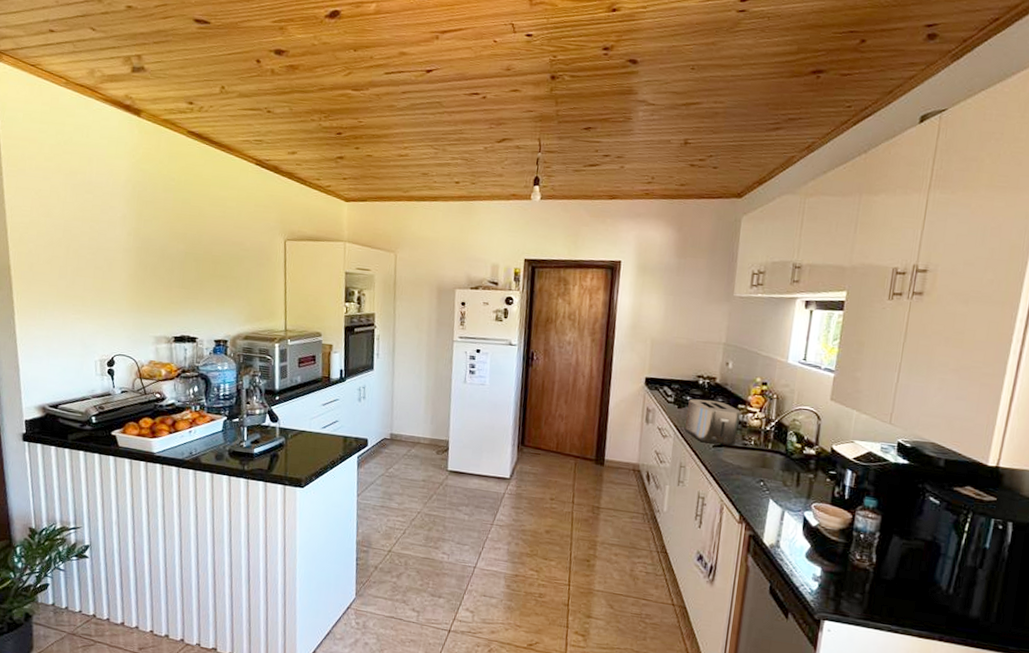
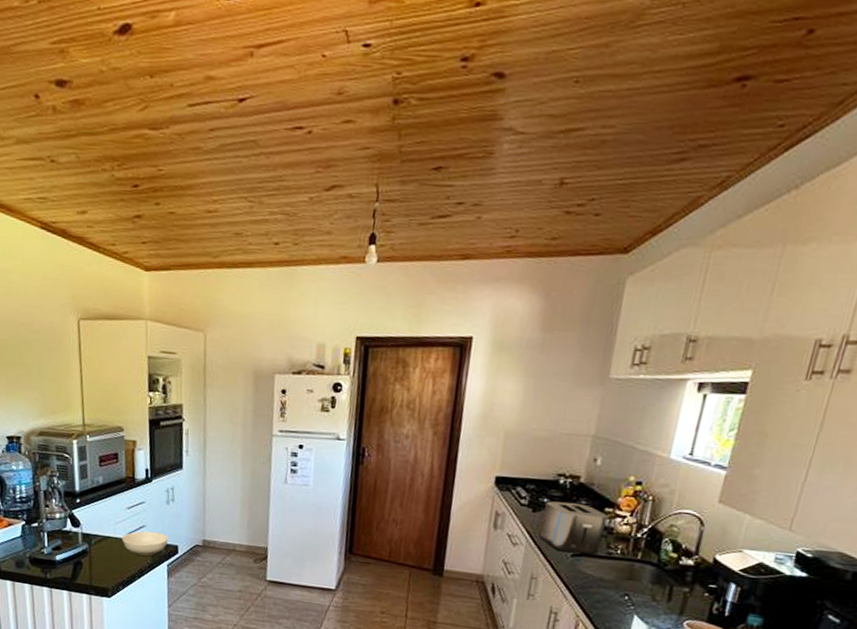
bowl: none [316,425,359,449] -> present [122,531,168,557]

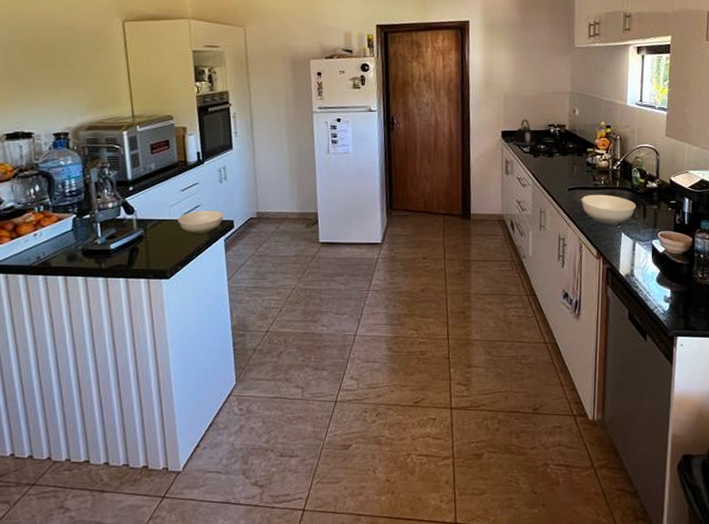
kettle: none [508,464,539,499] -> present [513,119,535,147]
toaster: present [539,501,607,555] -> none [542,146,590,188]
bowl: none [586,564,660,605] -> present [581,194,636,225]

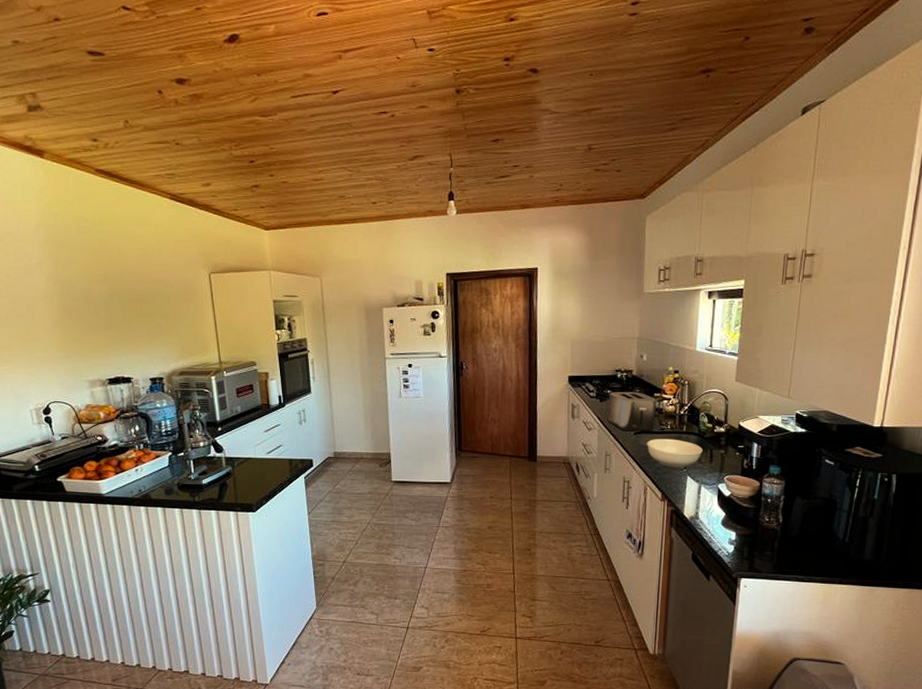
bowl: present [178,210,223,235] -> none [262,450,303,472]
kettle: present [513,119,535,147] -> none [579,364,602,391]
toaster: none [542,146,590,188] -> present [608,391,657,432]

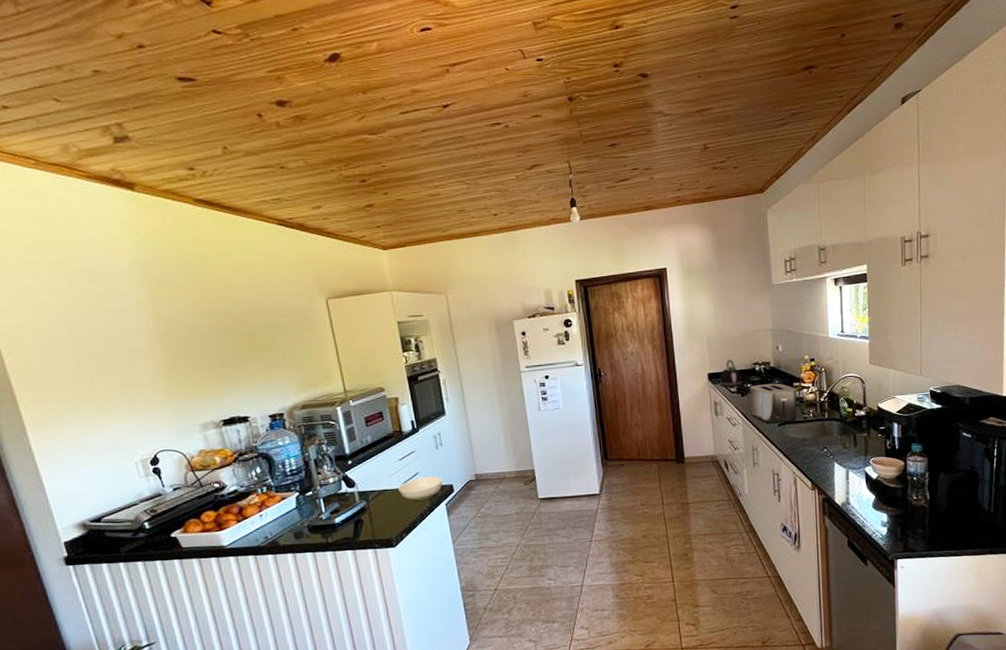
bowl: none [262,450,303,472] -> present [398,476,443,502]
kettle: none [579,364,602,391] -> present [719,360,742,387]
bowl: present [647,438,703,468] -> none [791,426,846,456]

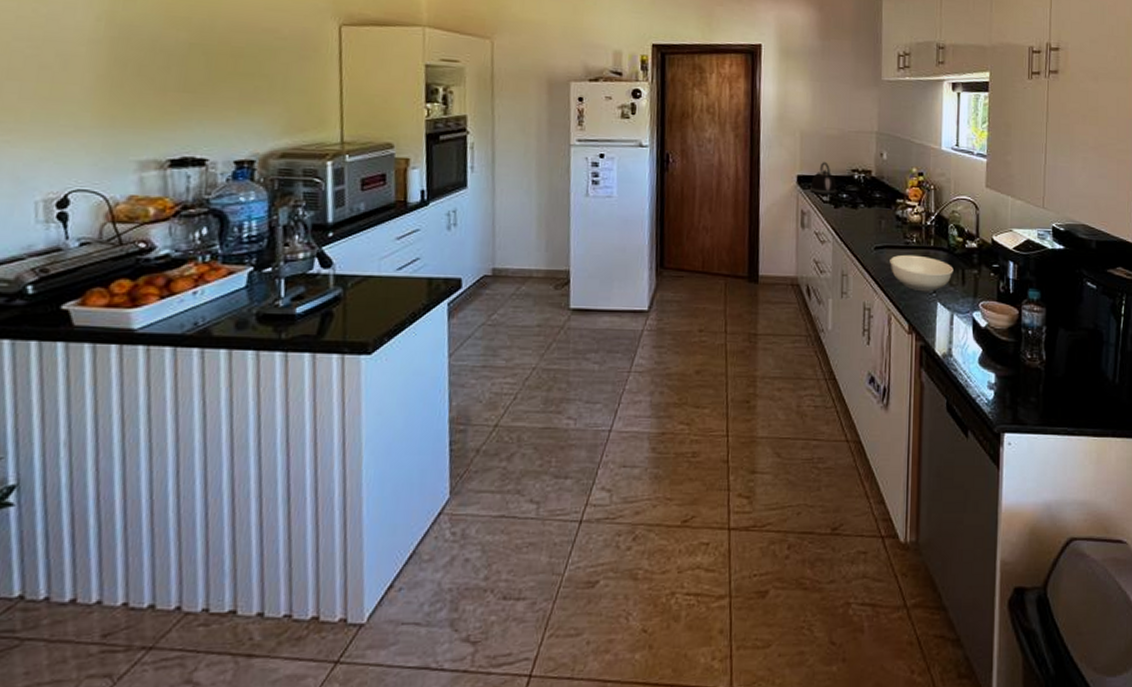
bowl: present [398,476,443,502] -> none [389,265,449,297]
toaster: present [750,383,798,424] -> none [844,196,899,246]
bowl: none [791,426,846,456] -> present [890,254,954,292]

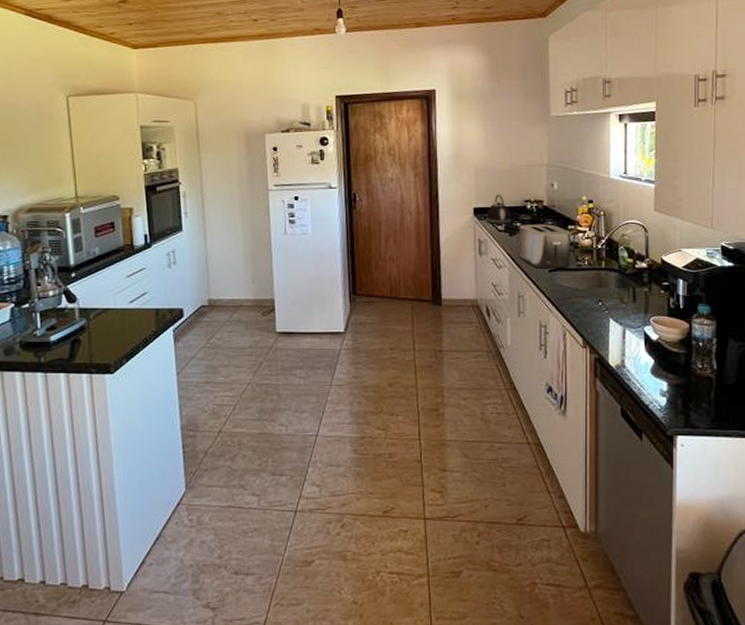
toaster: none [844,196,899,246] -> present [519,224,571,269]
bowl: present [890,254,954,292] -> none [563,276,625,310]

